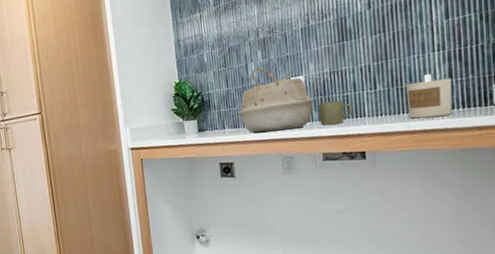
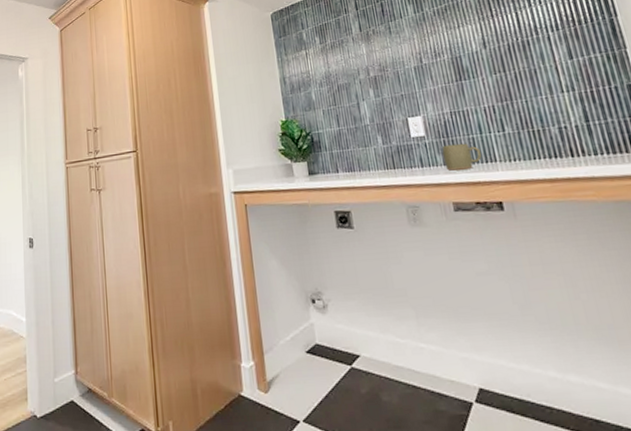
woven basket: present [238,67,314,133] -> none [352,106,436,177]
candle: present [405,74,453,119] -> none [537,116,597,165]

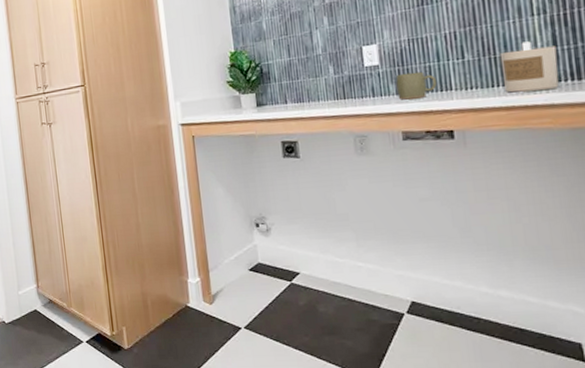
candle: none [537,116,597,165] -> present [499,41,559,93]

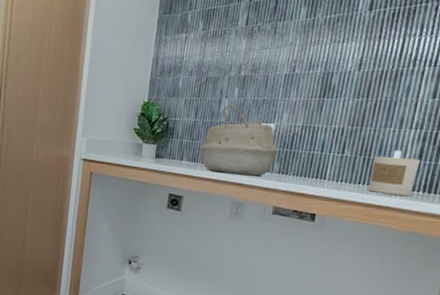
woven basket: none [302,35,390,108] -> present [200,105,279,177]
mug: present [396,71,438,100] -> none [279,155,316,181]

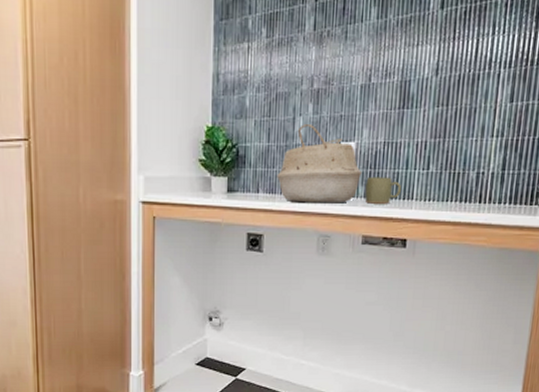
mug: none [279,155,316,181] -> present [365,176,402,204]
candle: present [368,150,421,196] -> none [456,161,504,211]

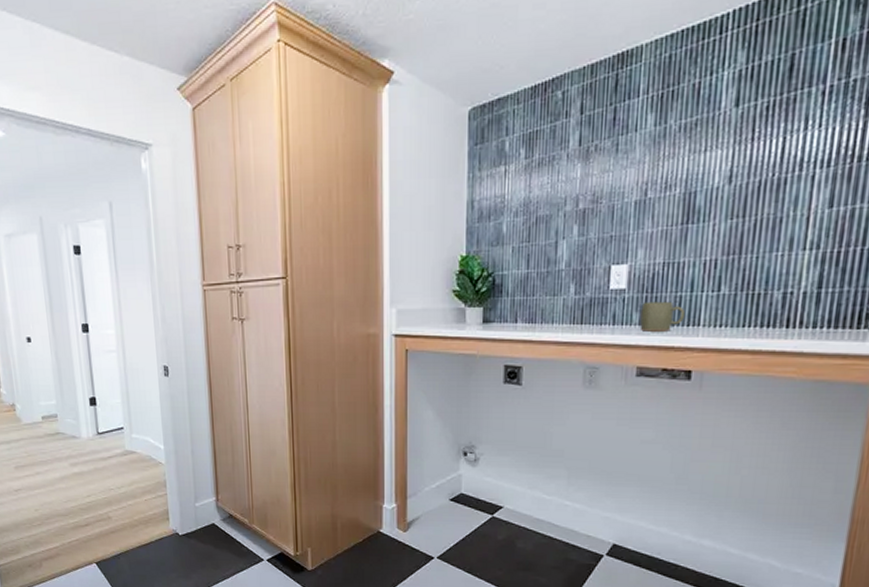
woven basket: present [277,124,362,203] -> none [537,248,637,333]

